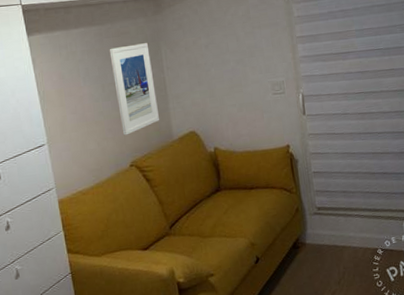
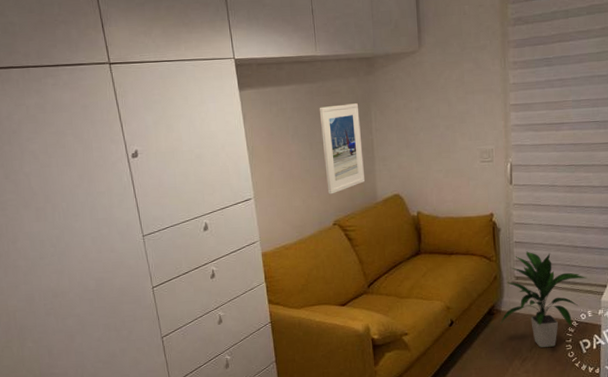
indoor plant: none [305,180,388,279] -> present [499,251,588,348]

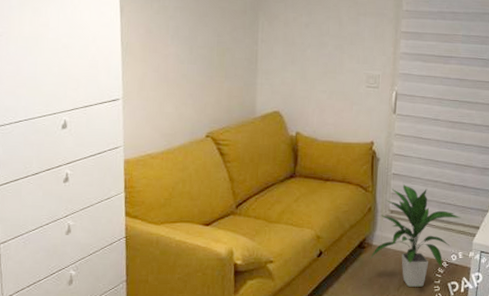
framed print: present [319,103,366,195] -> none [203,9,247,104]

